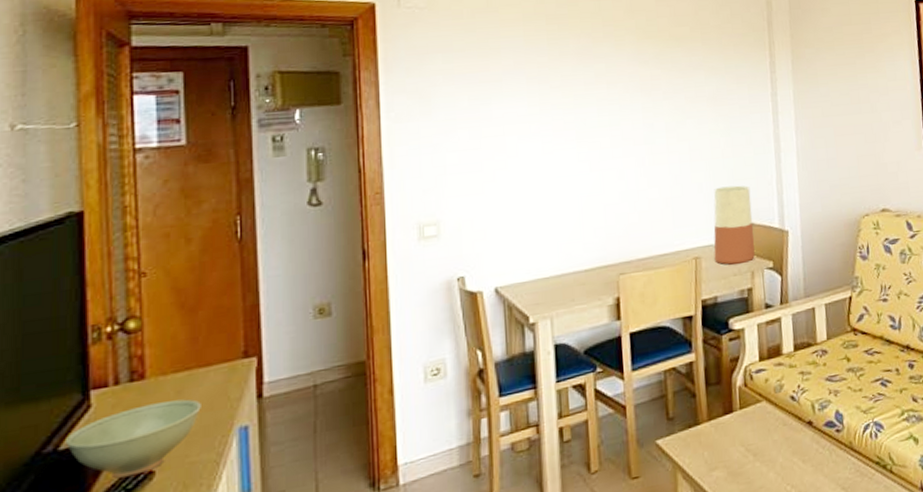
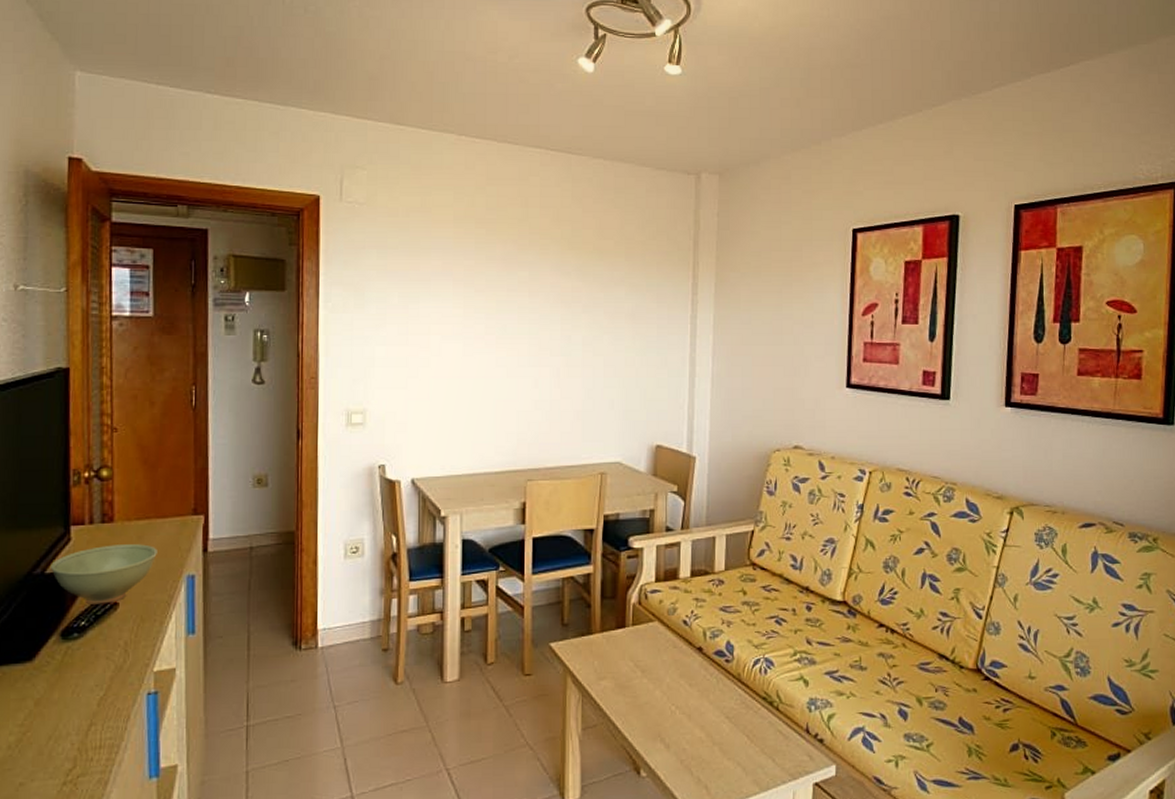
vase: present [713,185,755,265] -> none [620,406,661,484]

